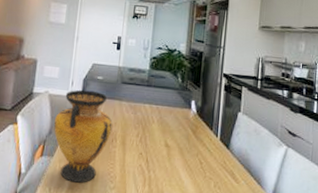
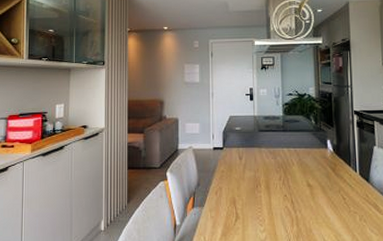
vase: present [53,89,113,183] -> none [200,141,255,229]

